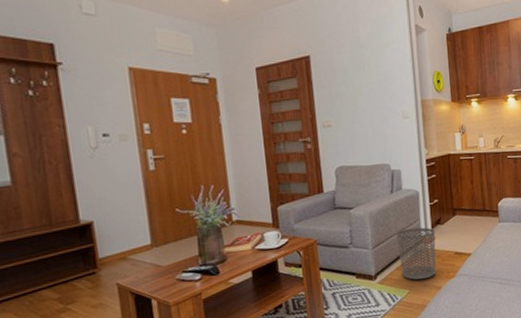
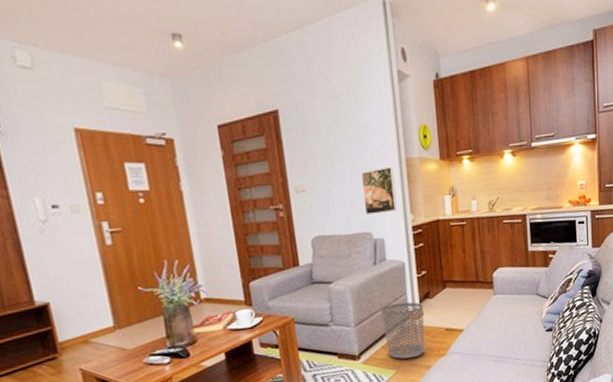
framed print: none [381,106,413,148] -> present [361,166,397,215]

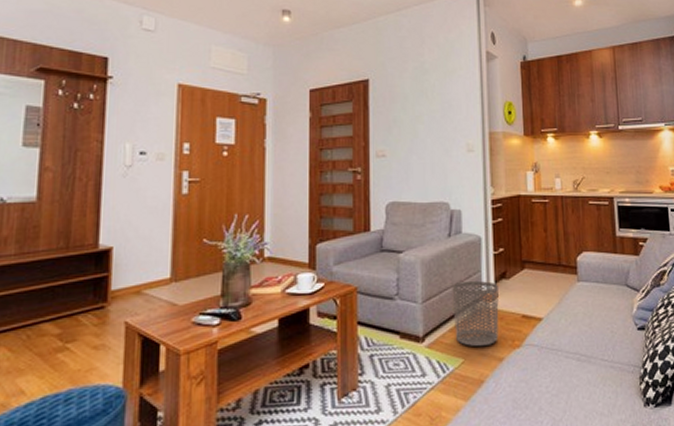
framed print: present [361,166,397,215] -> none [442,139,477,184]

